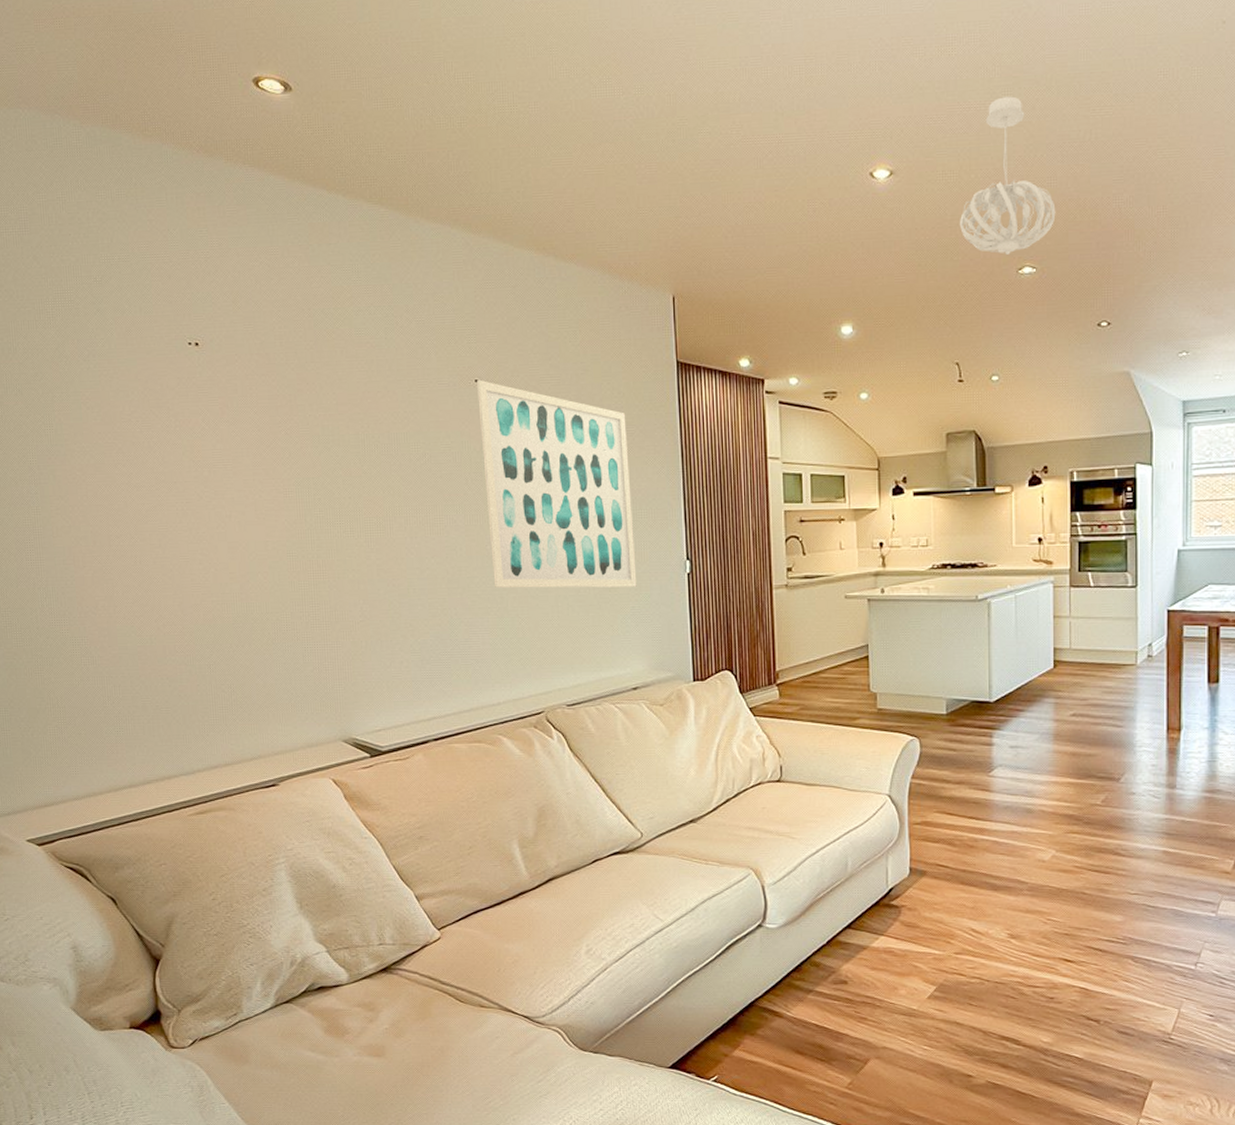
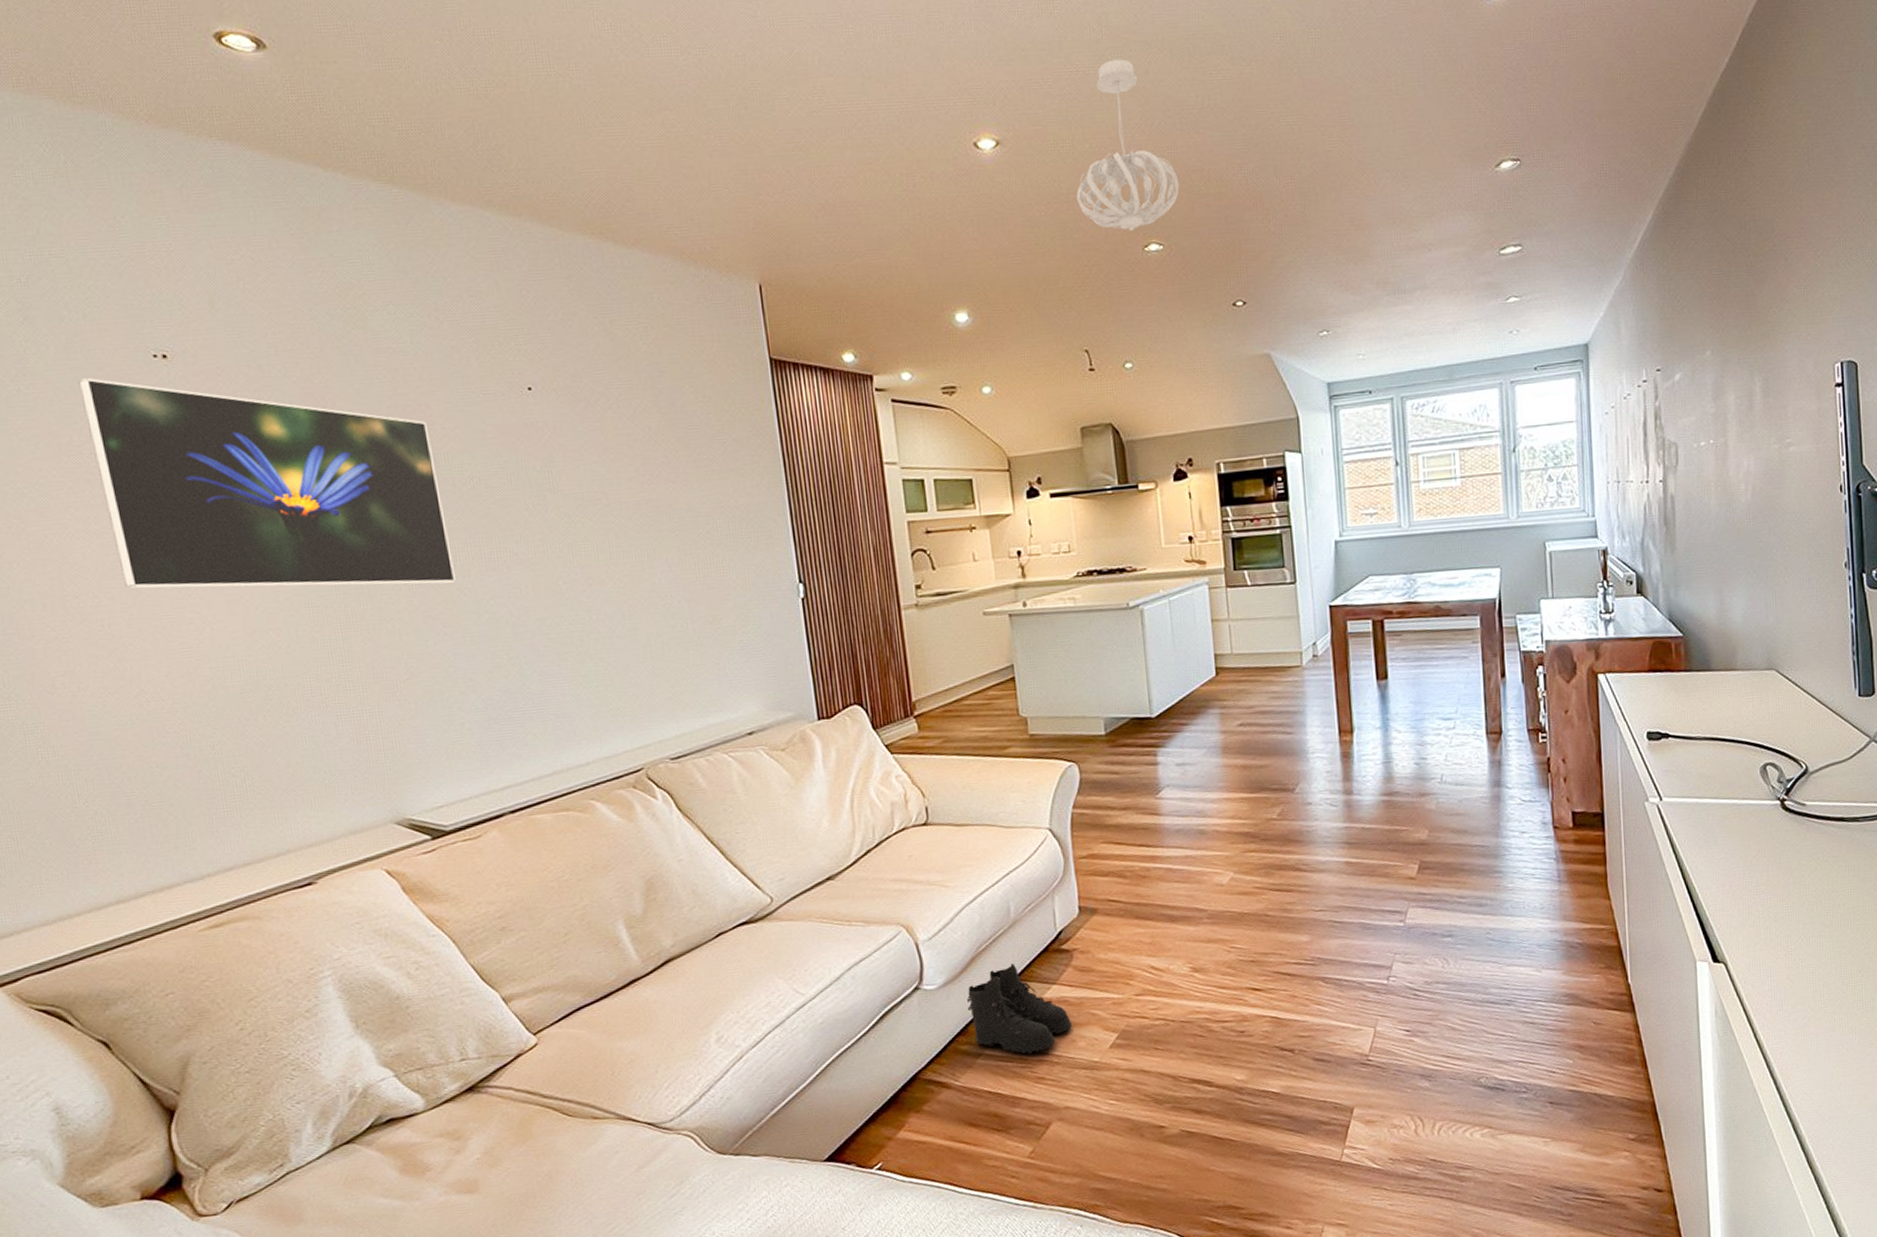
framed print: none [132,360,405,543] -> present [78,378,456,589]
wall art: present [477,379,637,588] -> none [530,387,743,629]
boots: none [802,913,896,995] -> present [967,963,1073,1054]

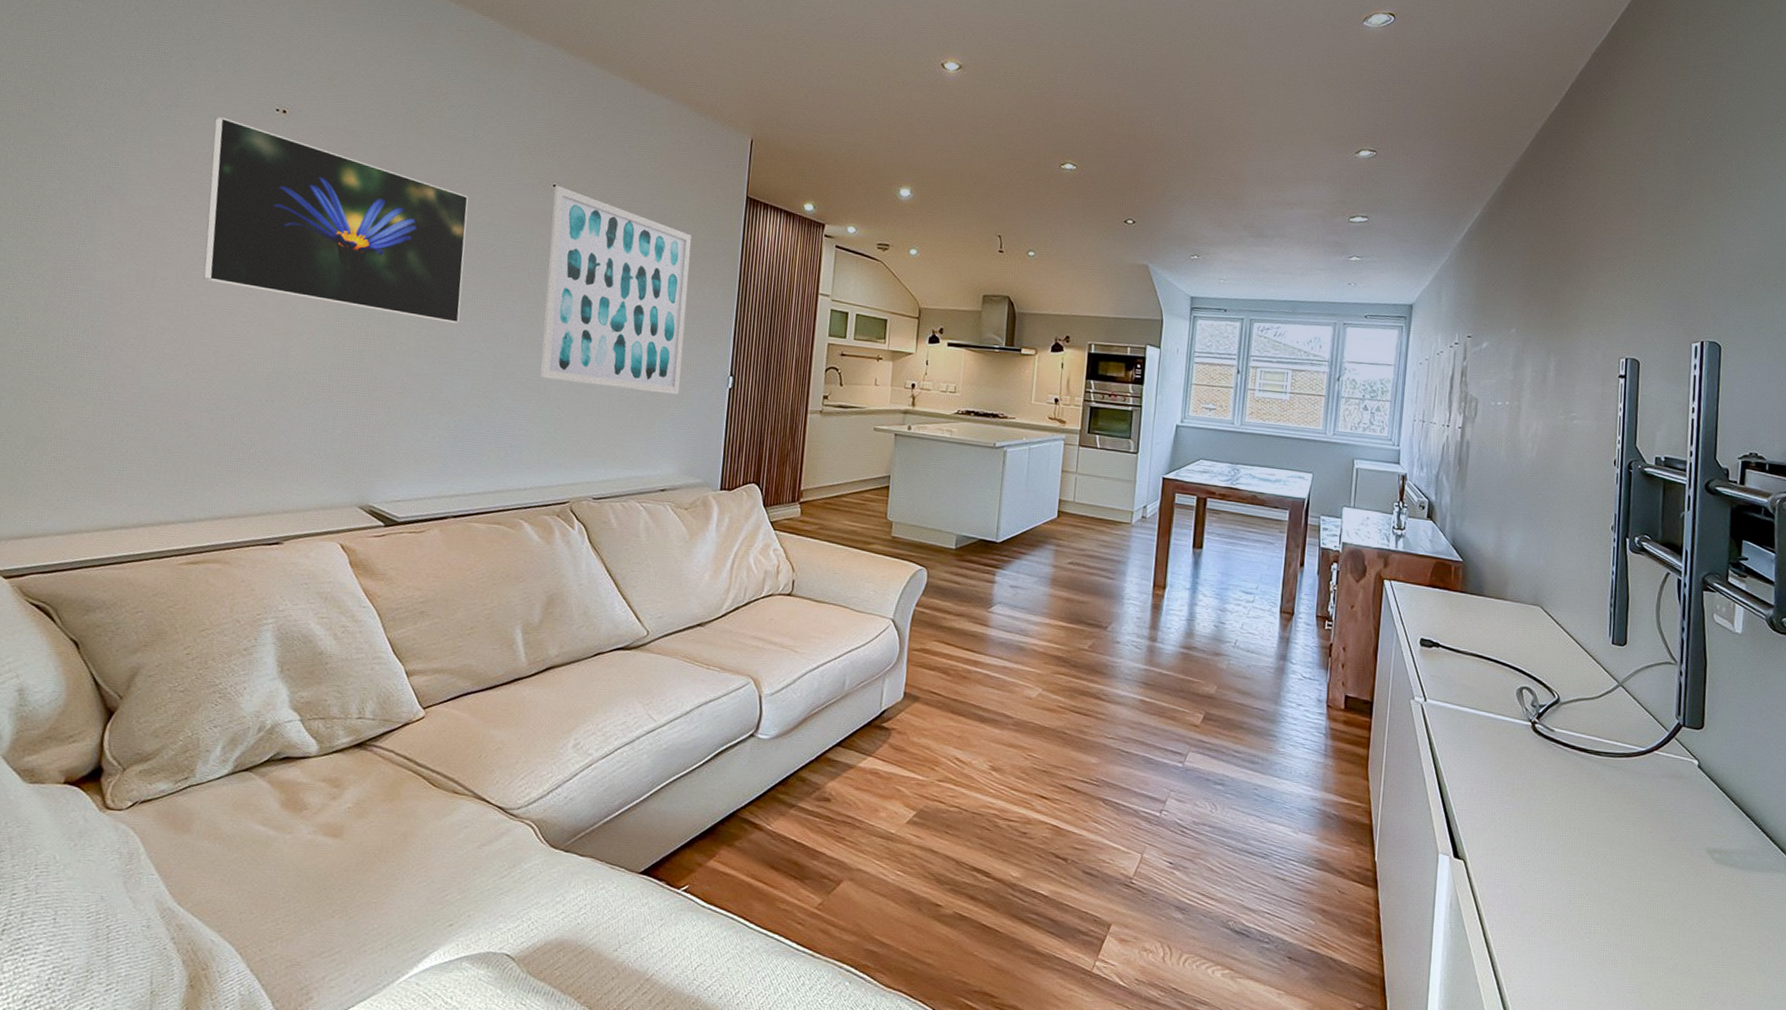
wall art: none [530,387,743,629] -> present [540,185,692,395]
boots: present [967,963,1073,1054] -> none [791,730,879,814]
pendant light: present [1076,59,1179,231] -> none [1014,21,1098,151]

